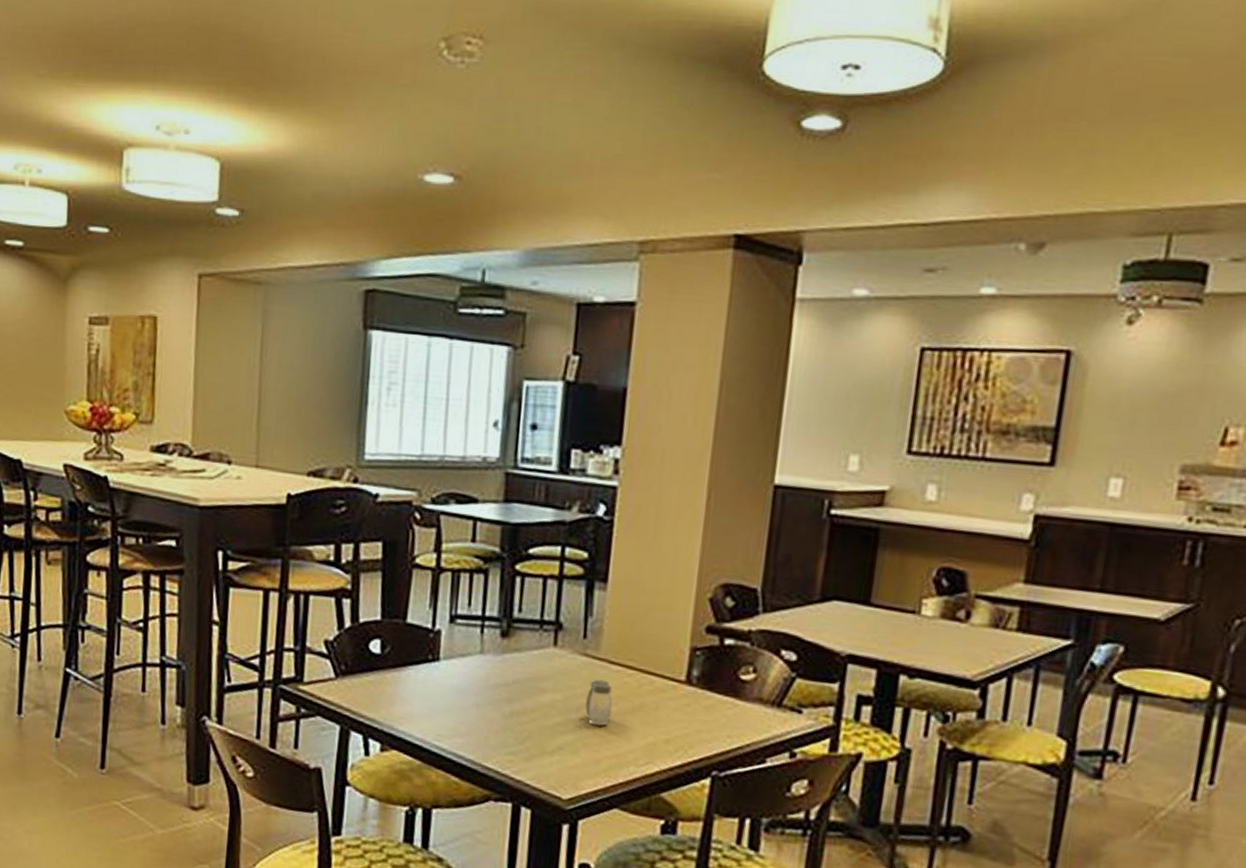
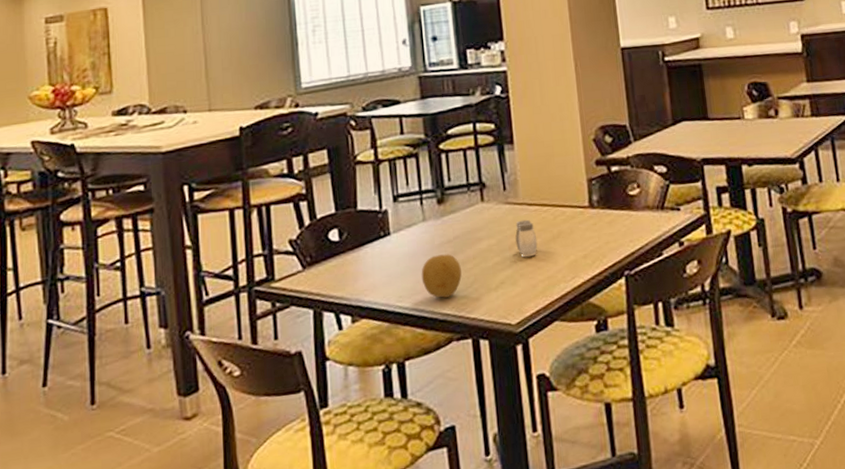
fruit: none [466,697,515,750] -> present [421,254,462,298]

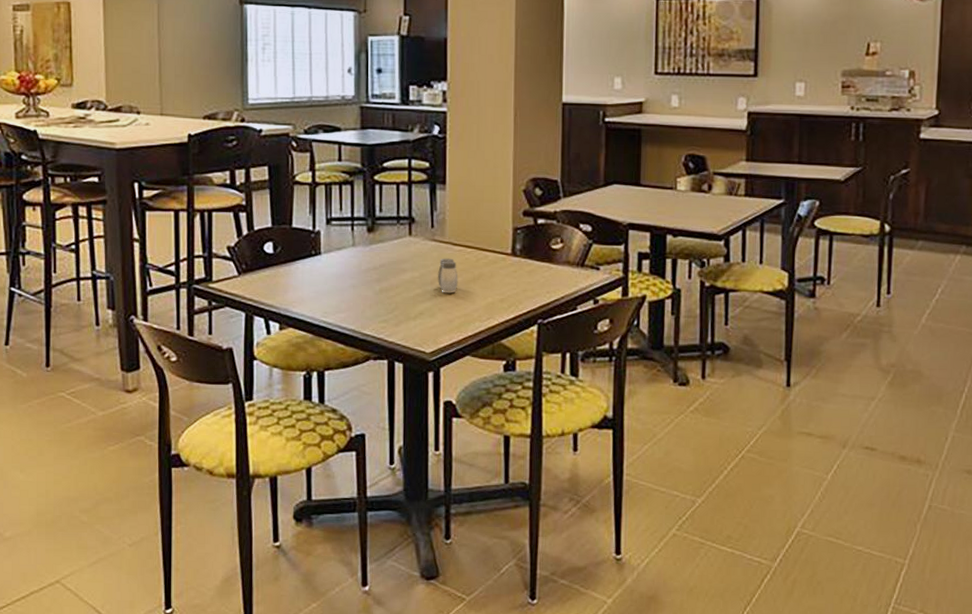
fruit: present [421,254,462,298] -> none [346,279,384,319]

